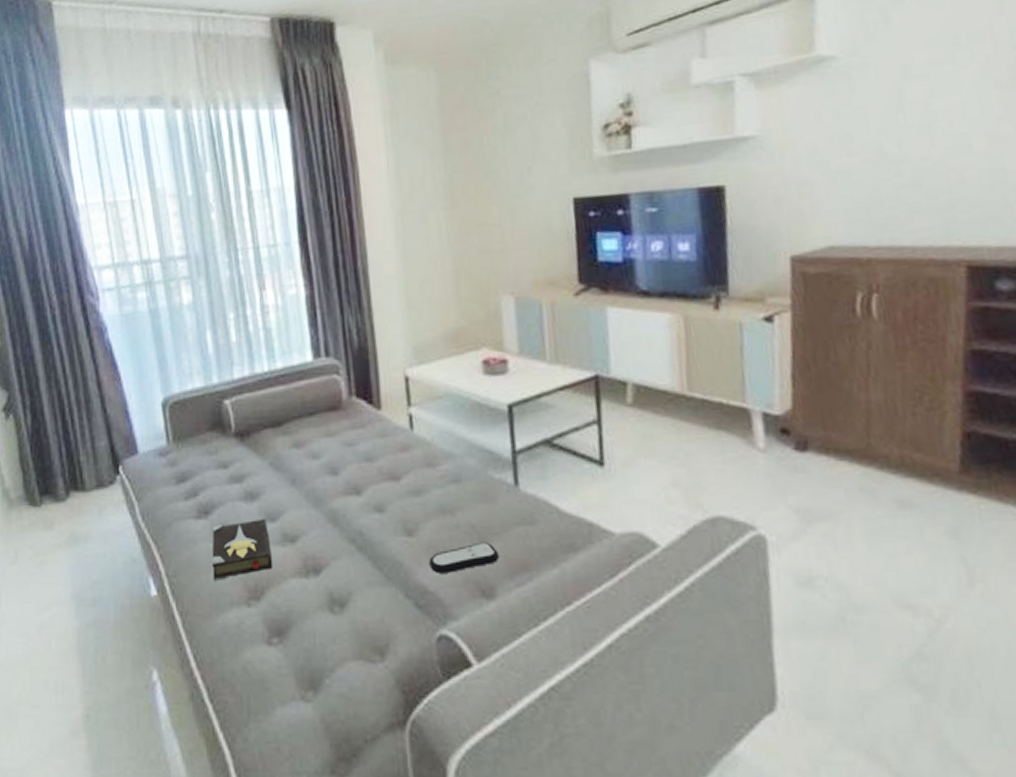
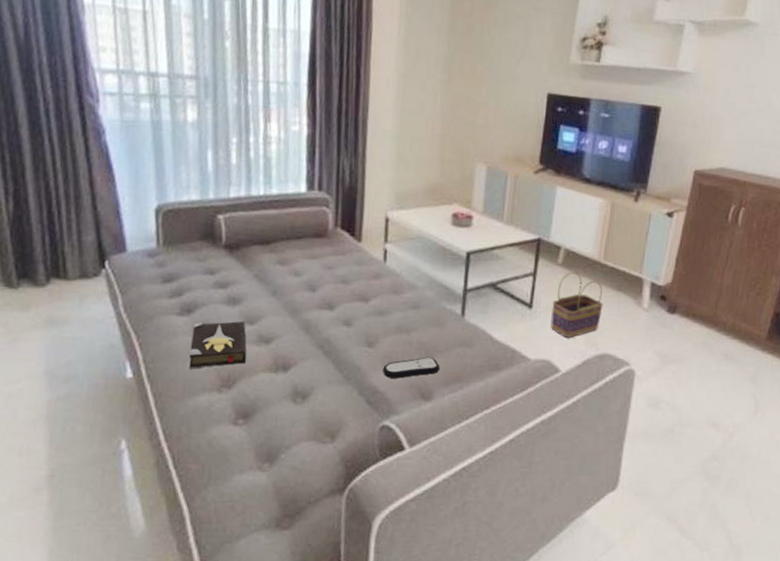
basket: none [630,411,701,500] -> present [550,271,603,338]

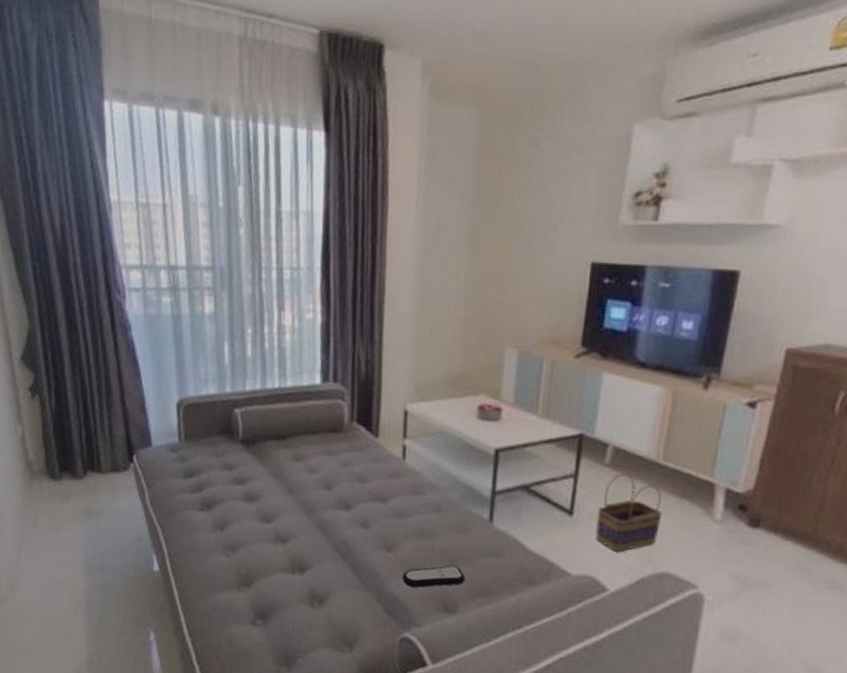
hardback book: present [189,321,247,369] -> none [209,518,264,566]

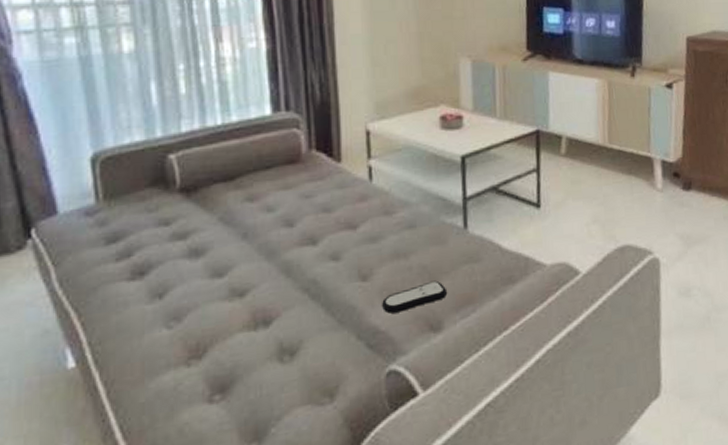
basket: present [595,473,663,552] -> none [561,160,616,234]

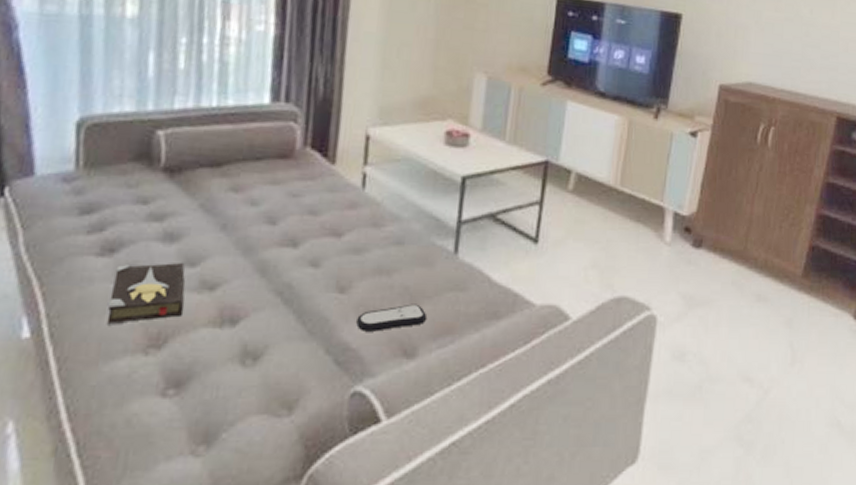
hardback book: none [146,275,217,344] -> present [106,263,185,325]

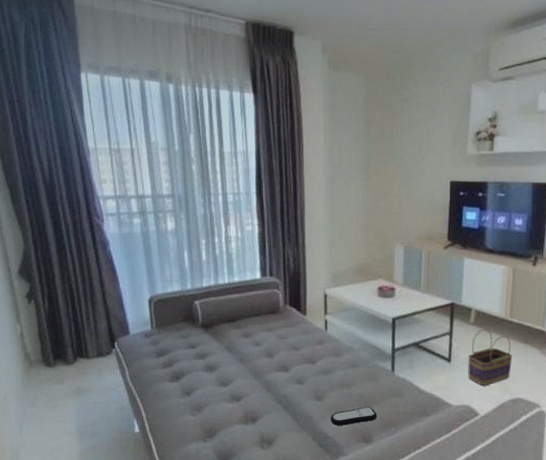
hardback book: present [106,263,185,325] -> none [180,385,223,424]
basket: none [559,199,620,278] -> present [468,329,513,385]

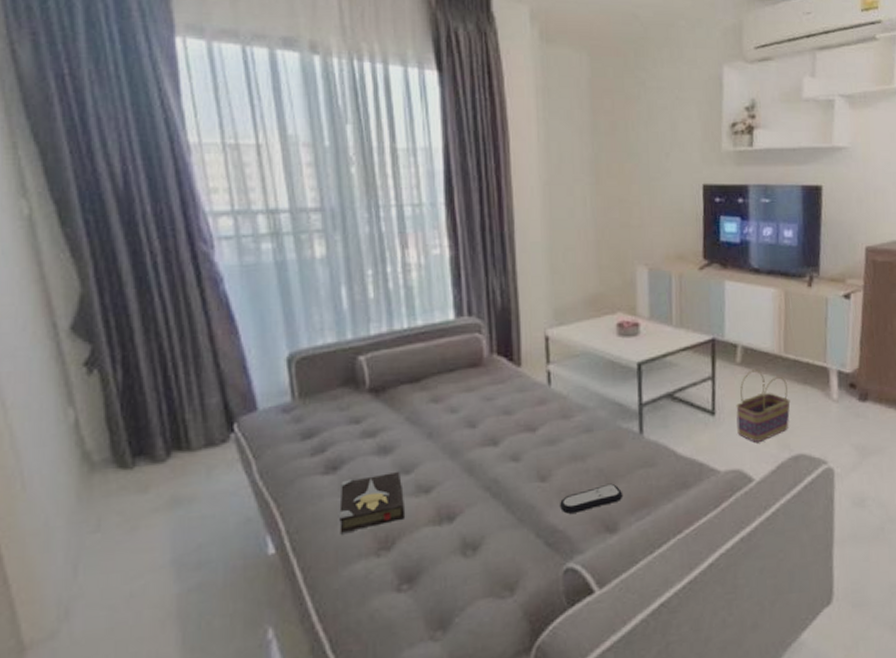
hardback book: none [180,385,223,424] -> present [339,472,404,535]

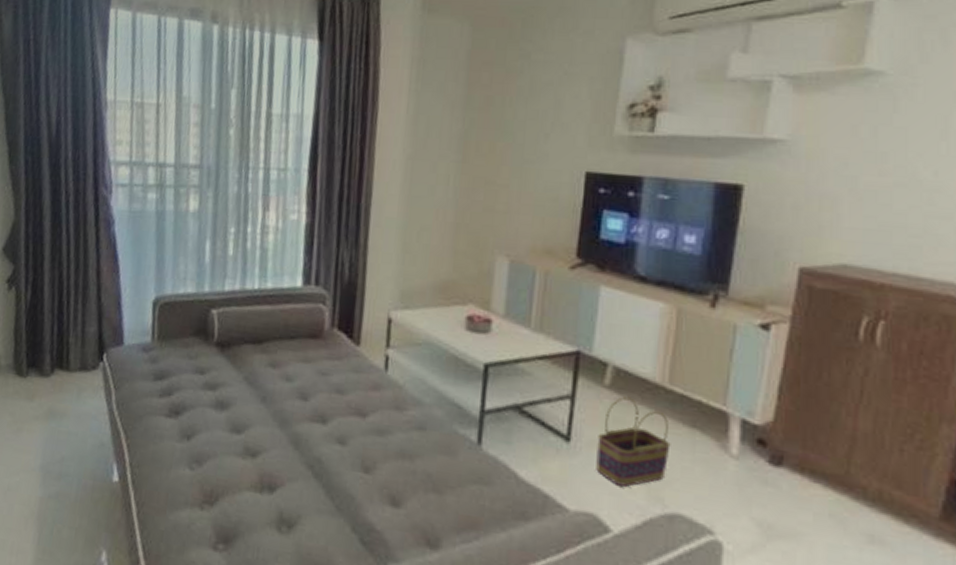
hardback book: present [339,472,404,535] -> none [172,426,233,480]
remote control: present [560,483,623,514] -> none [381,492,451,517]

